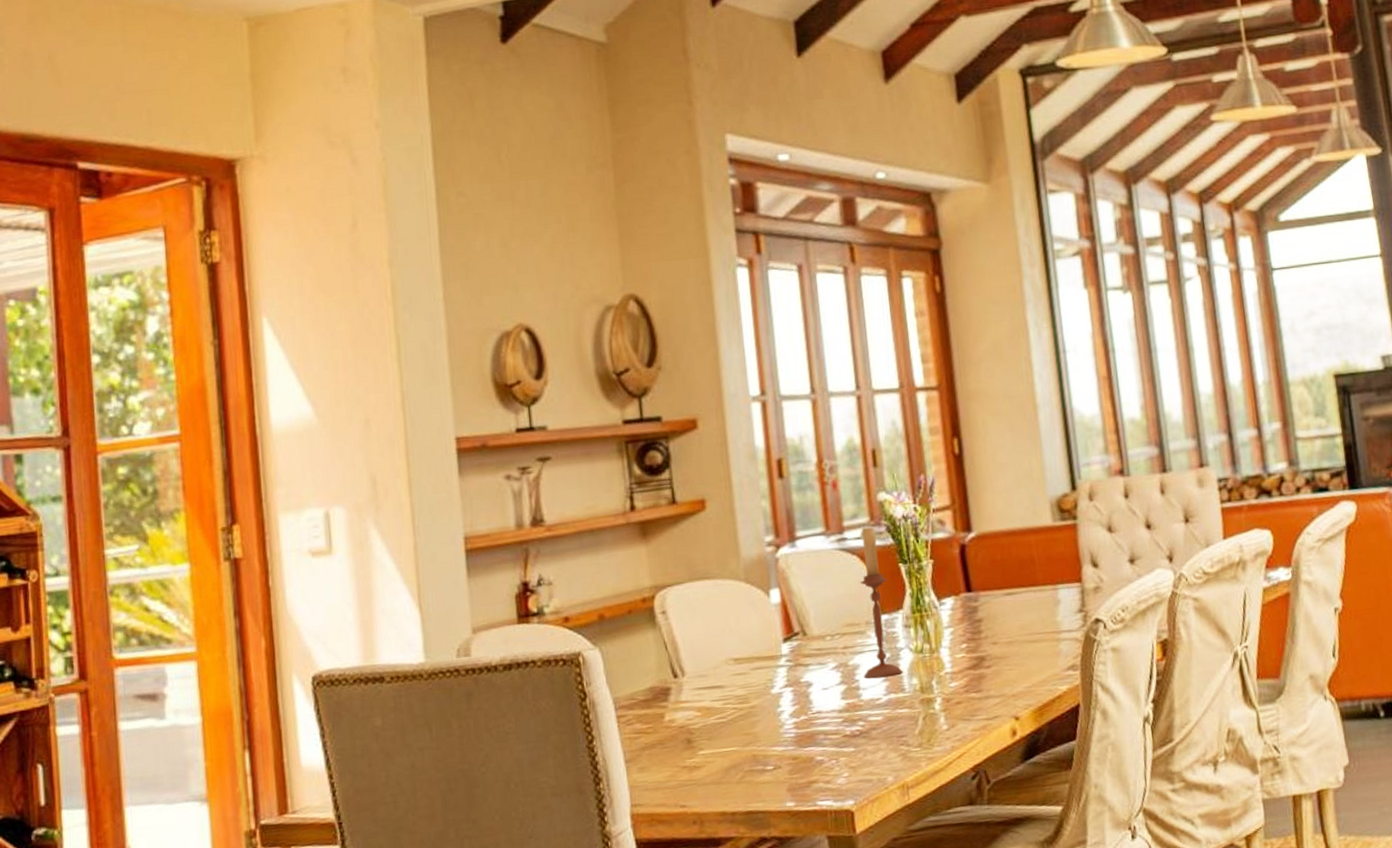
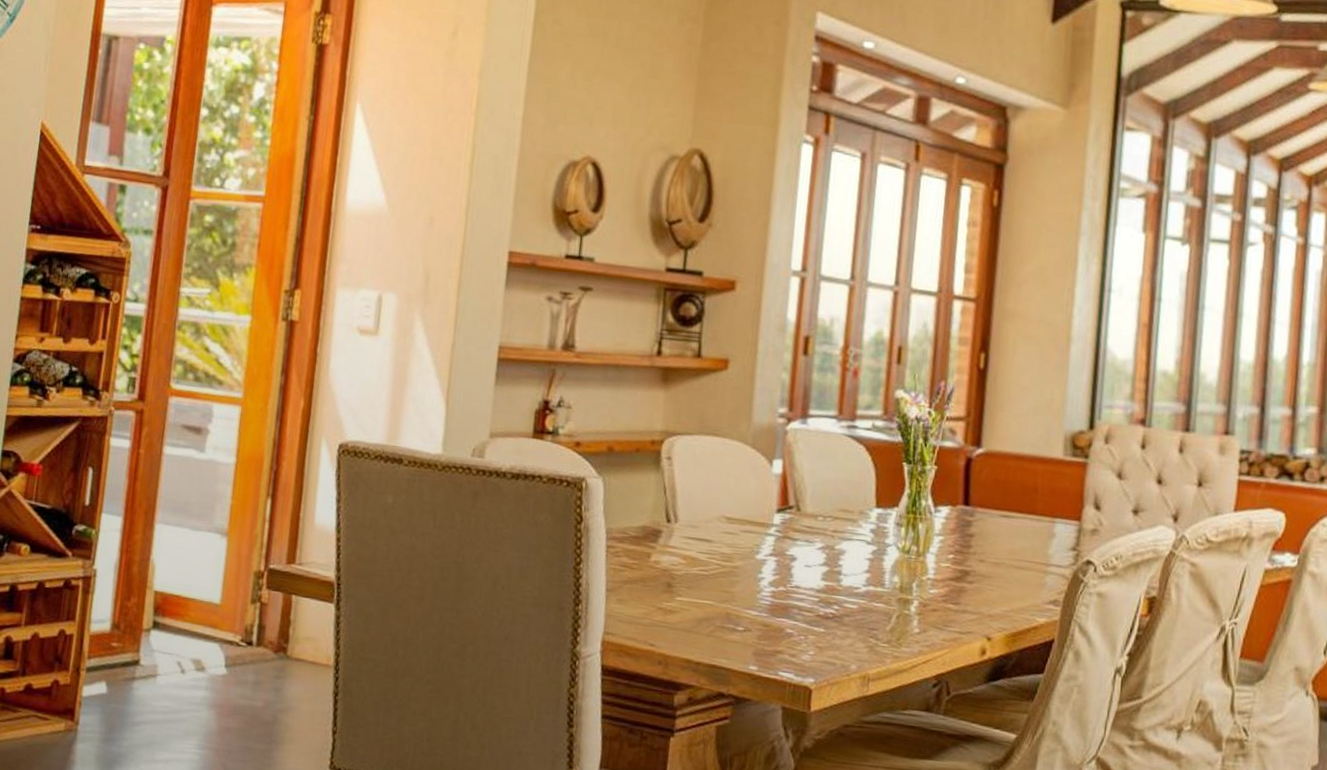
candlestick: present [860,523,904,679] -> none [847,417,890,570]

